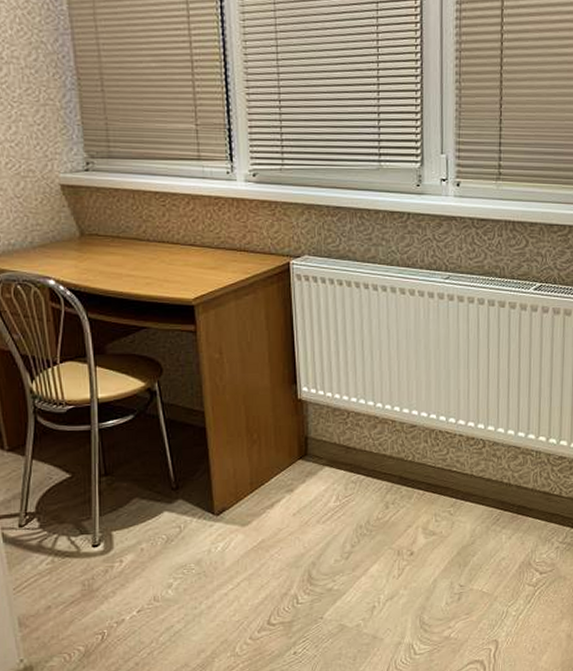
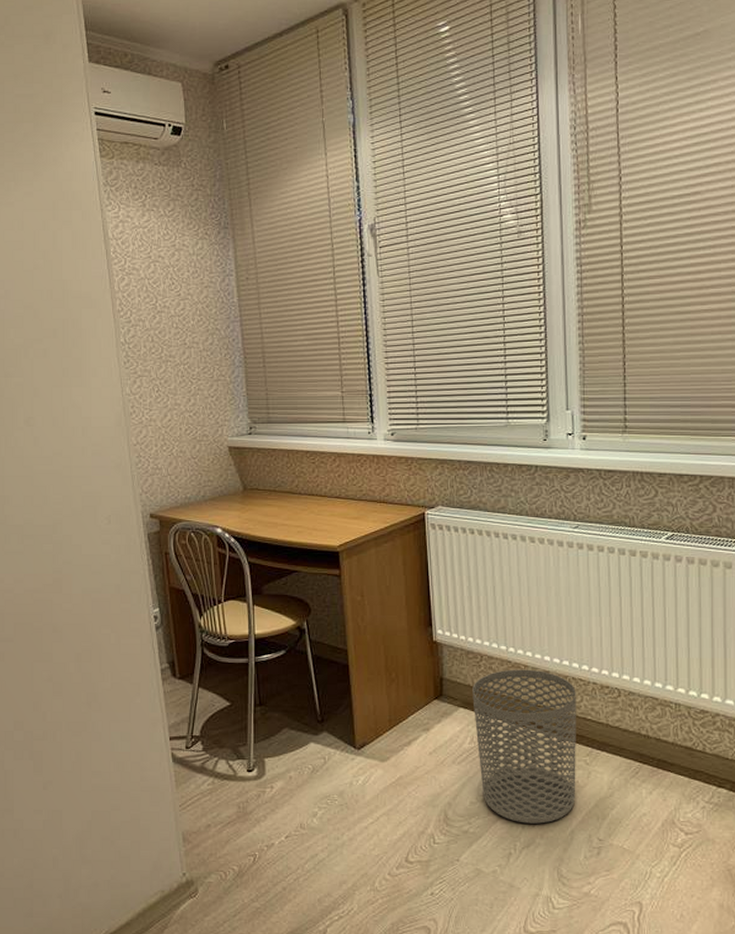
waste bin: none [338,424,443,577] -> present [472,669,576,824]

